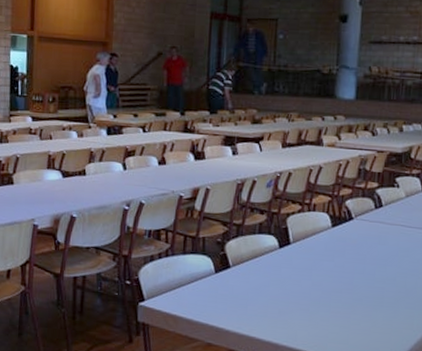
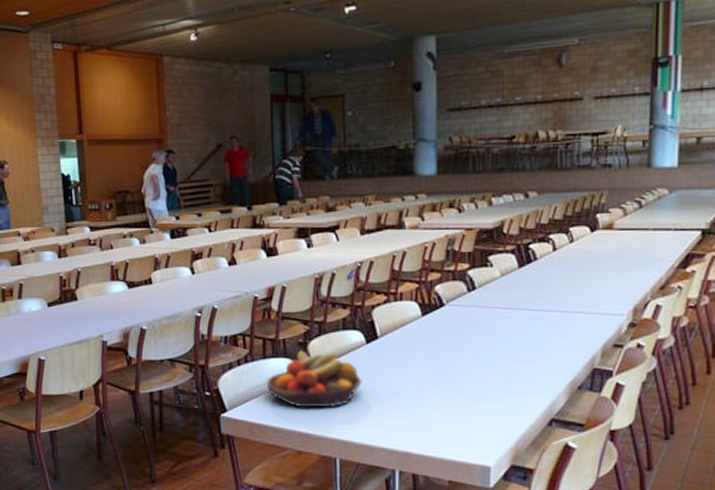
fruit bowl: none [183,249,273,306] -> present [266,350,362,408]

